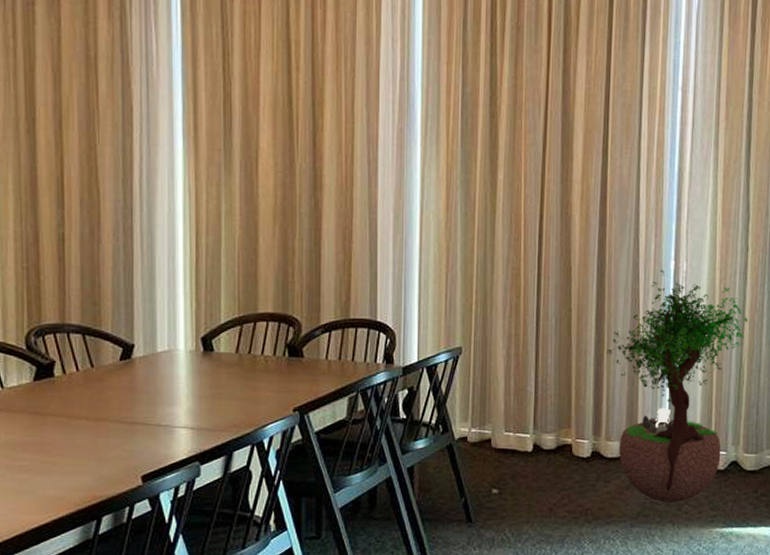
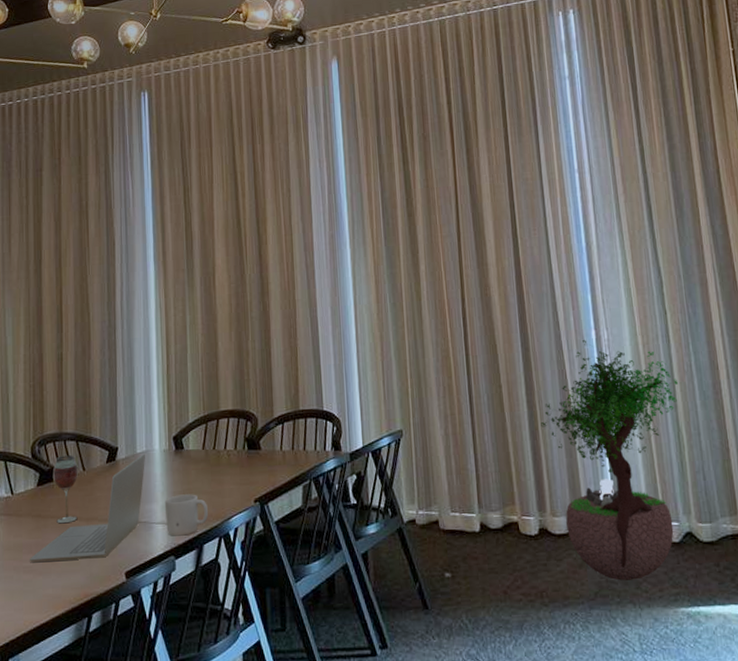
laptop: none [24,353,168,462] -> present [29,453,146,563]
wineglass: none [54,349,85,423] -> present [53,455,78,524]
mug: none [189,399,241,442] -> present [164,494,209,536]

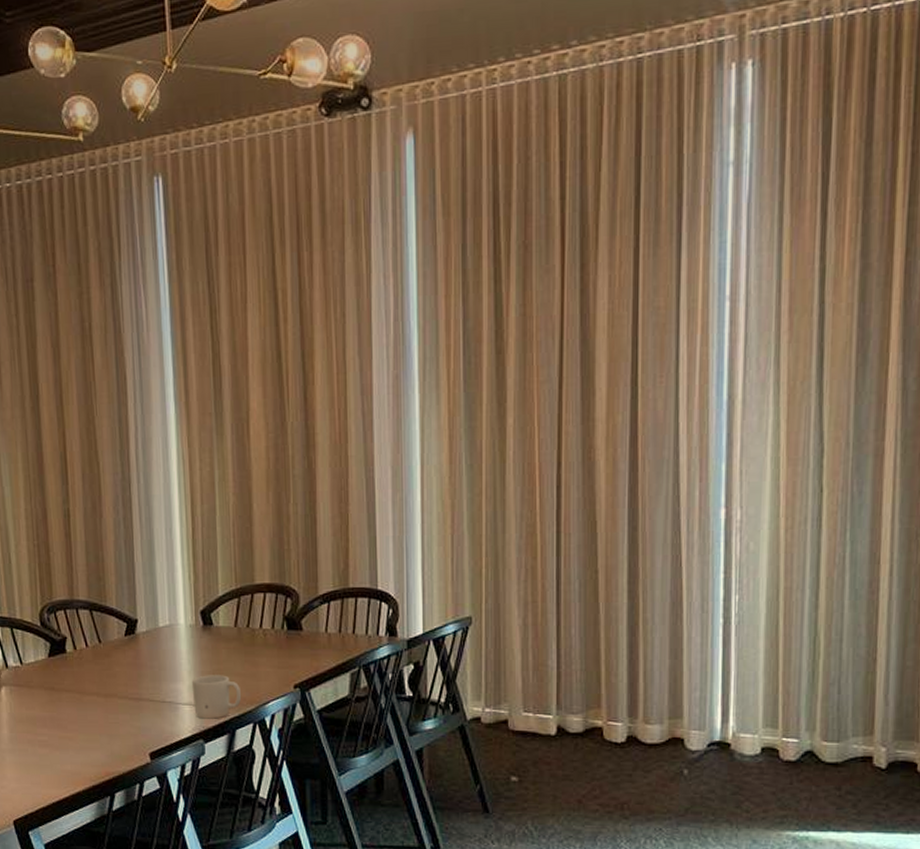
laptop: present [29,453,146,563] -> none [44,628,170,737]
wineglass: present [53,455,78,524] -> none [65,625,95,698]
potted tree: present [540,340,679,581] -> none [642,520,825,798]

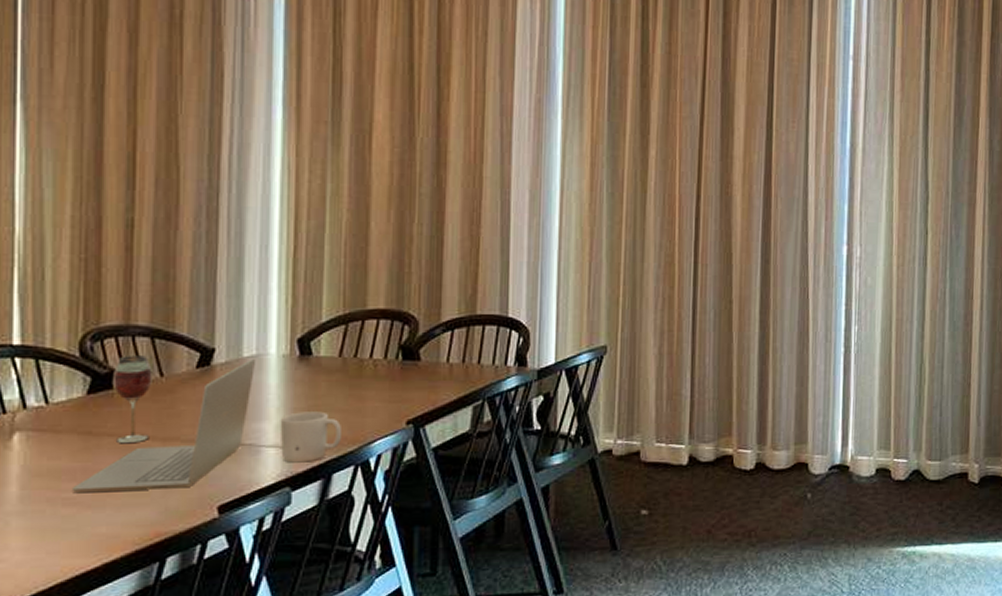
laptop: none [44,628,170,737] -> present [71,358,257,494]
wineglass: none [65,625,95,698] -> present [113,356,152,444]

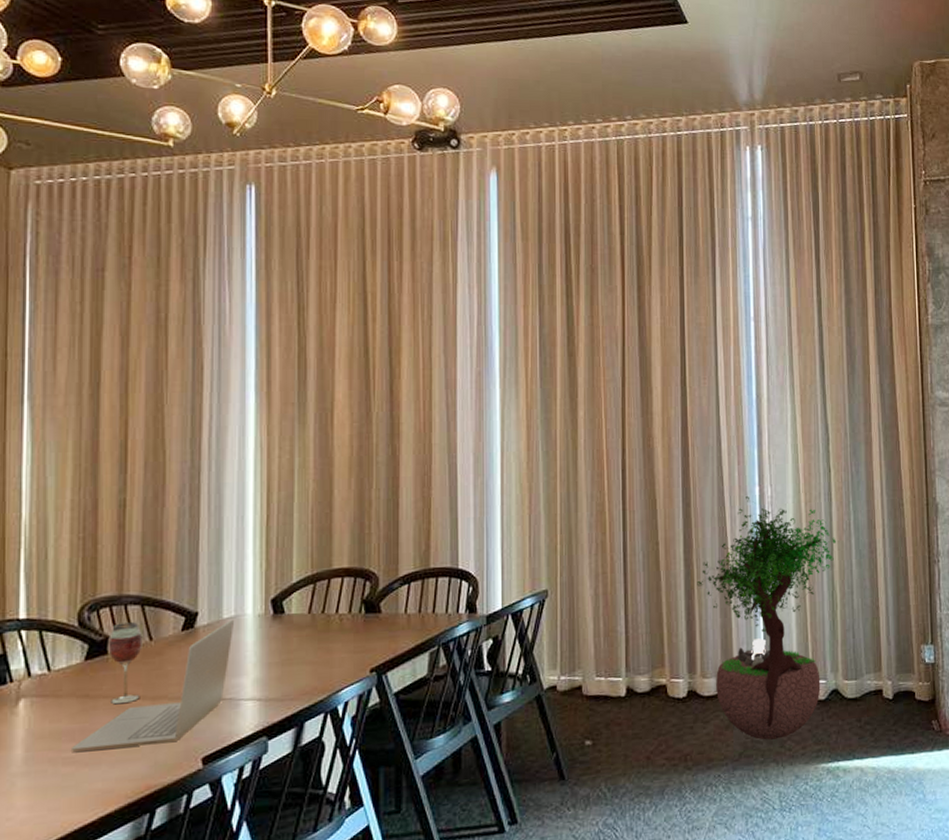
mug: present [280,411,343,463] -> none [256,665,313,714]
potted tree: none [772,256,930,520] -> present [697,496,837,740]

